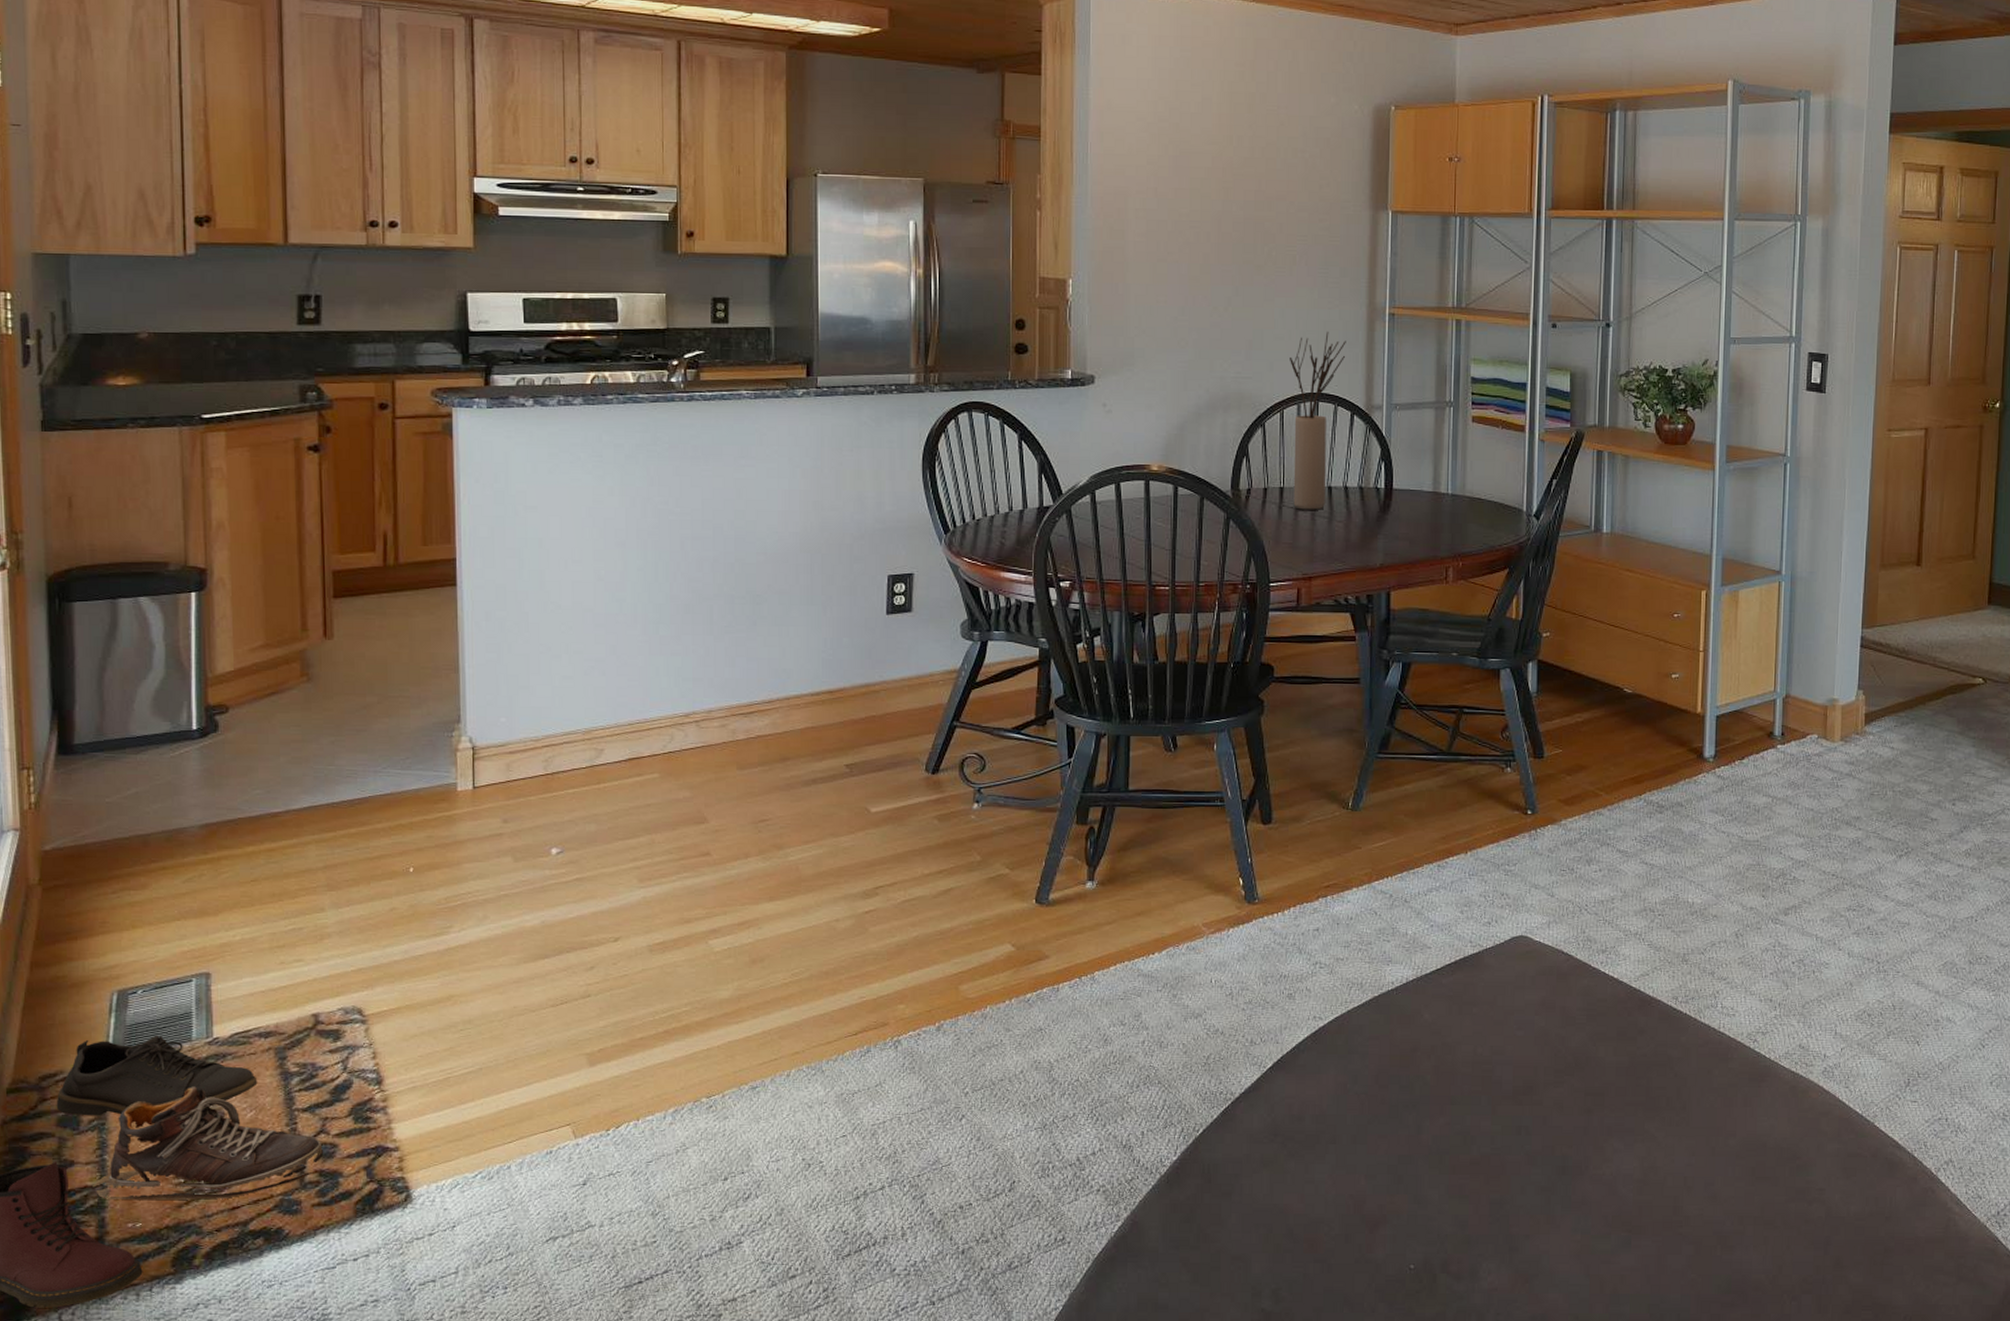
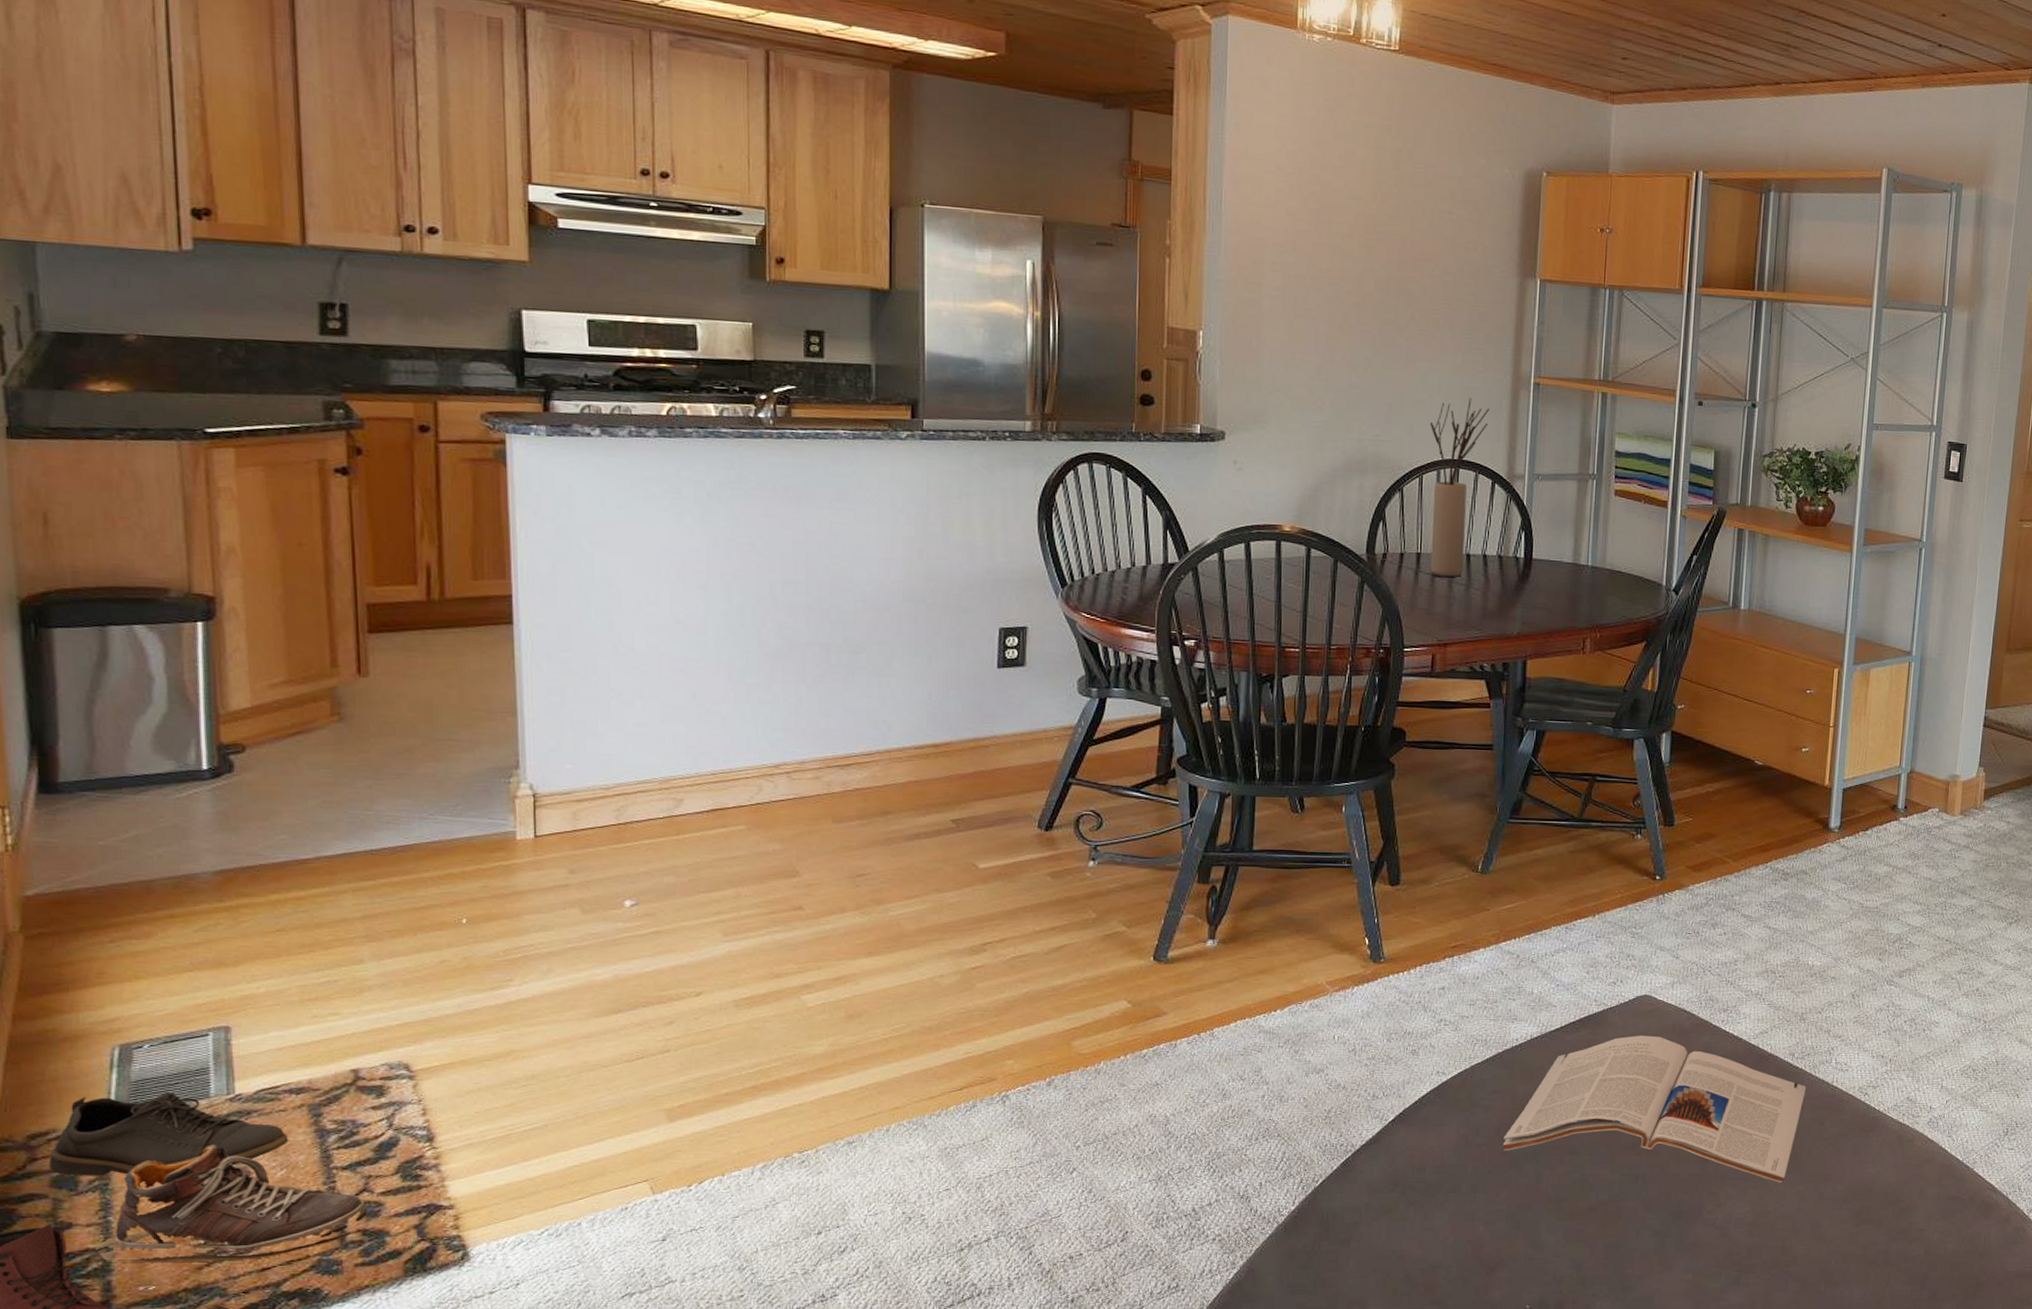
magazine: none [1381,978,1692,1137] -> present [1502,1035,1807,1183]

